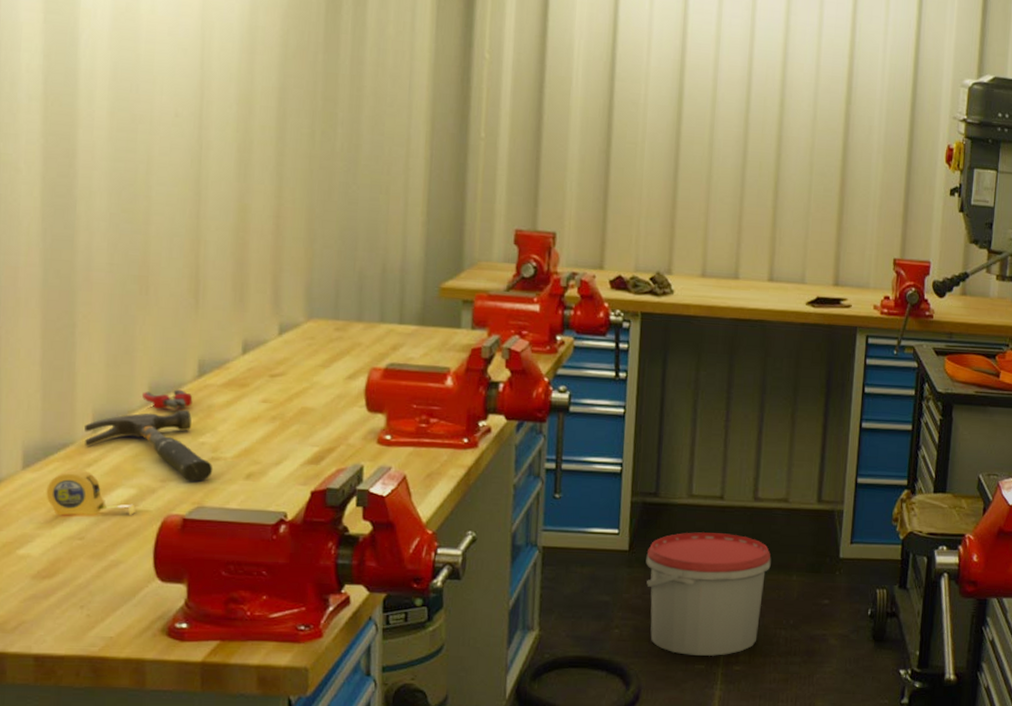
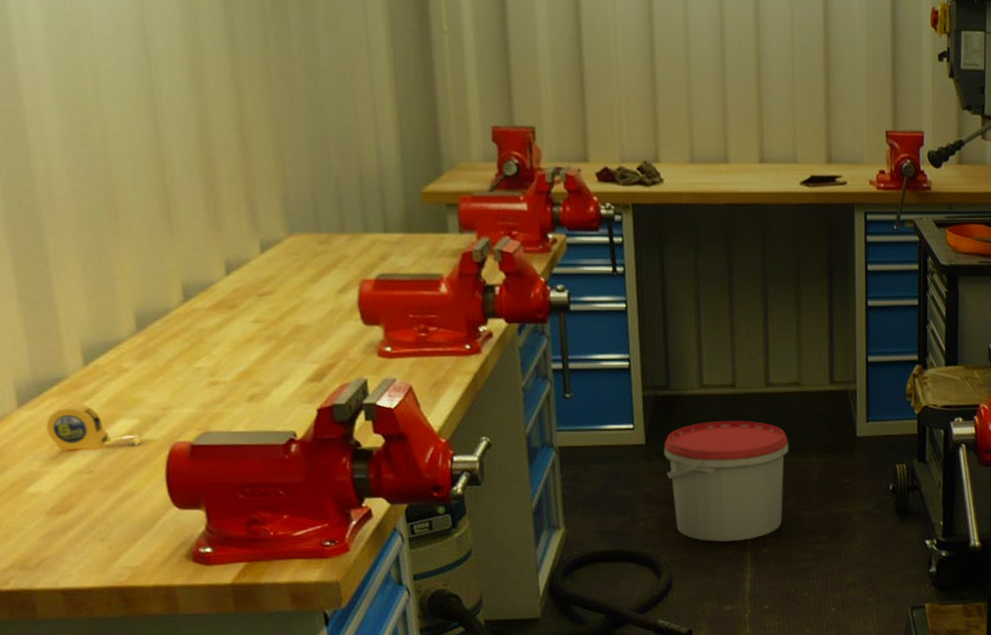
claw hammer: present [84,410,213,482] -> none [75,336,214,407]
pliers: present [142,389,193,410] -> none [129,315,183,337]

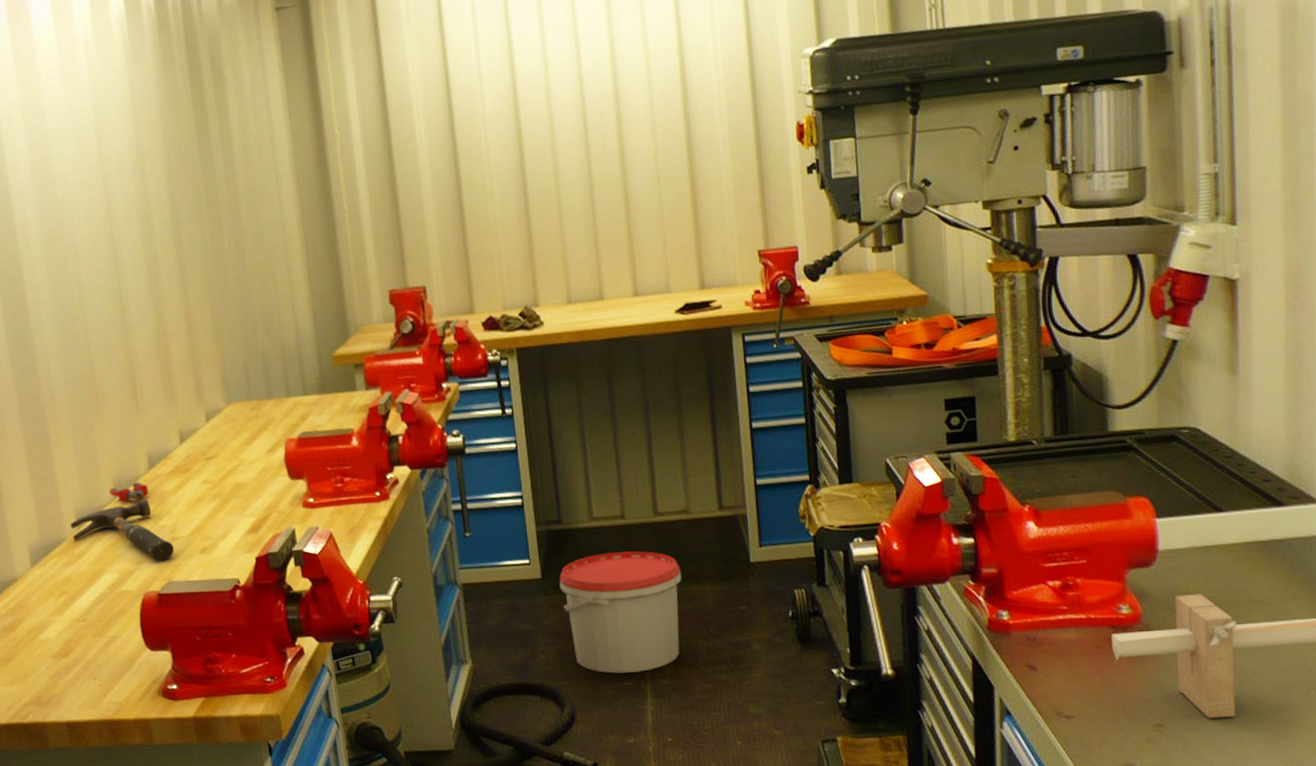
tape measure: present [46,403,141,451] -> none [51,561,121,603]
claw hammer: none [75,336,214,407] -> present [71,499,175,561]
pliers: none [129,315,183,337] -> present [109,482,149,502]

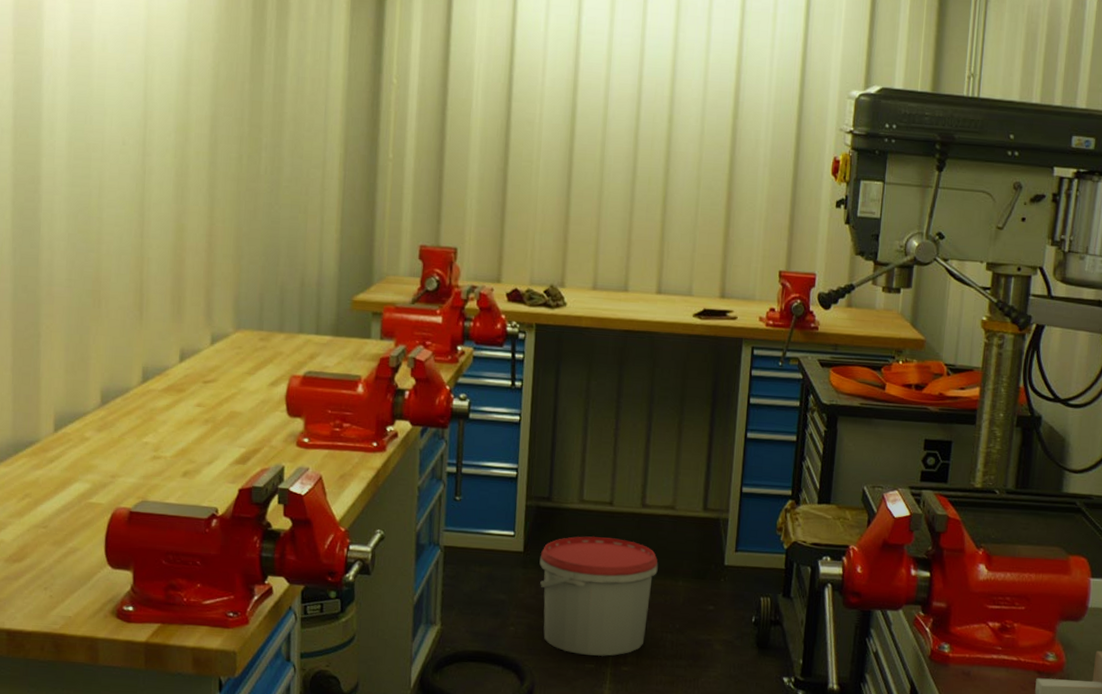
claw hammer: present [71,499,175,561] -> none [48,412,155,478]
pliers: present [109,482,149,502] -> none [95,393,138,412]

